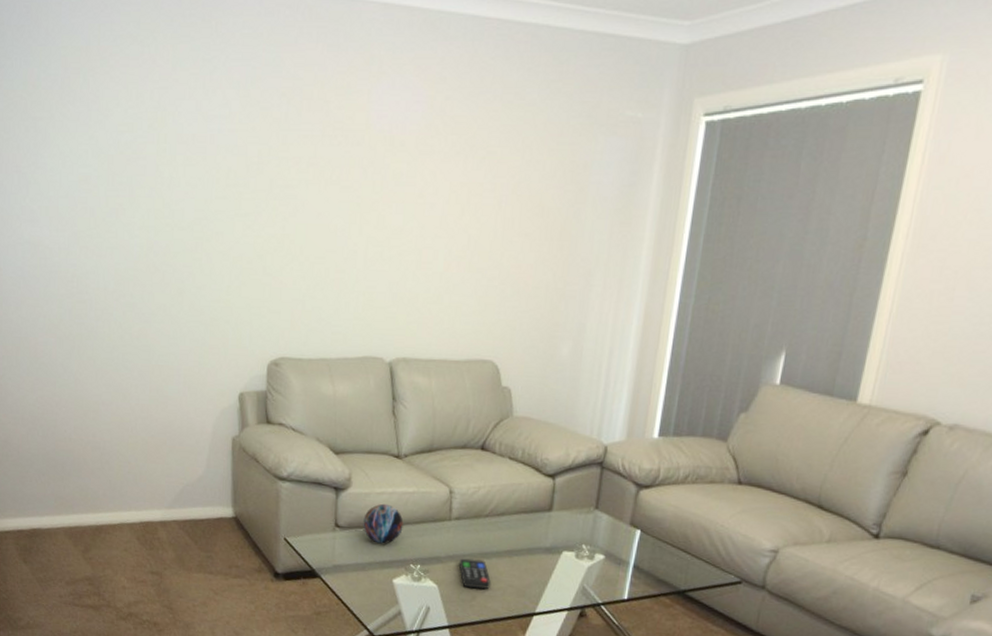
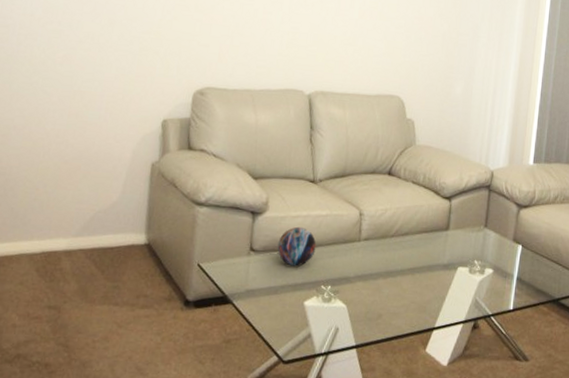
remote control: present [459,558,491,589] -> none [367,277,395,307]

